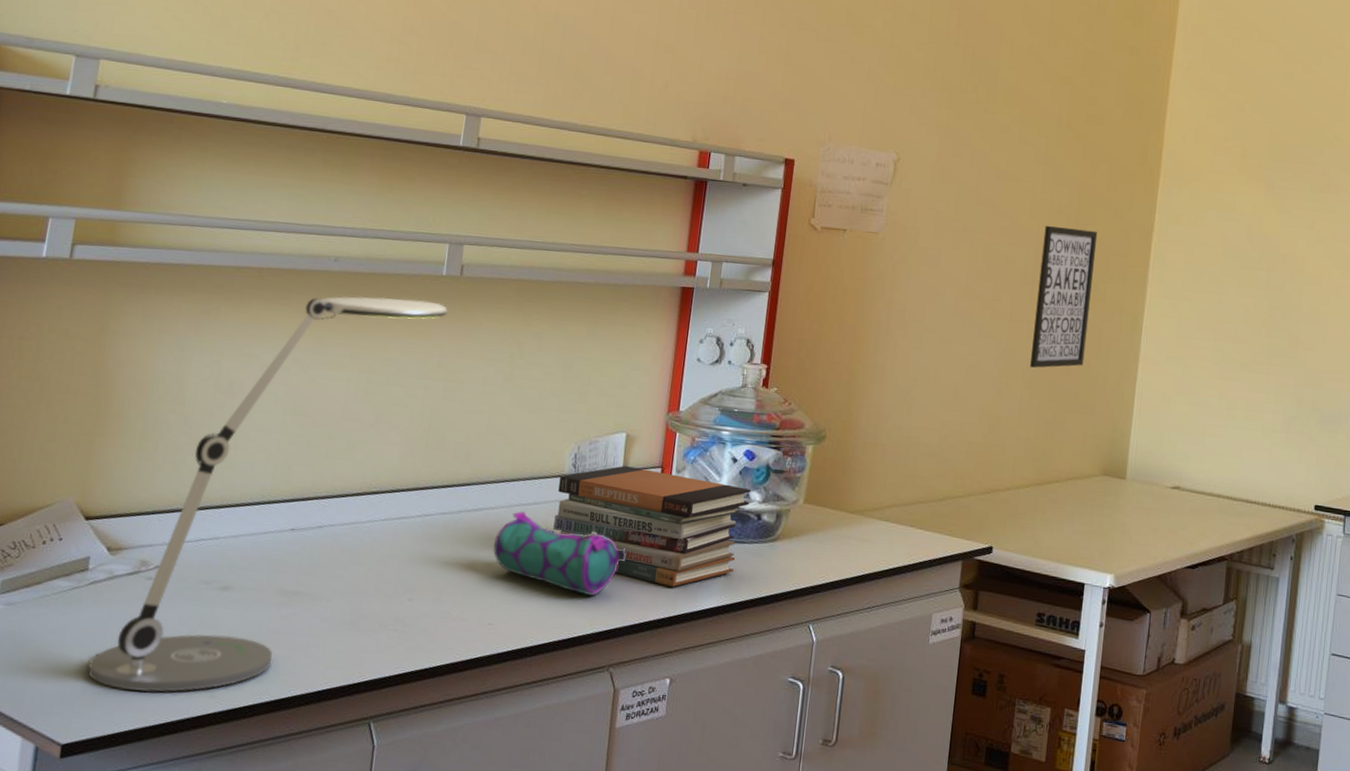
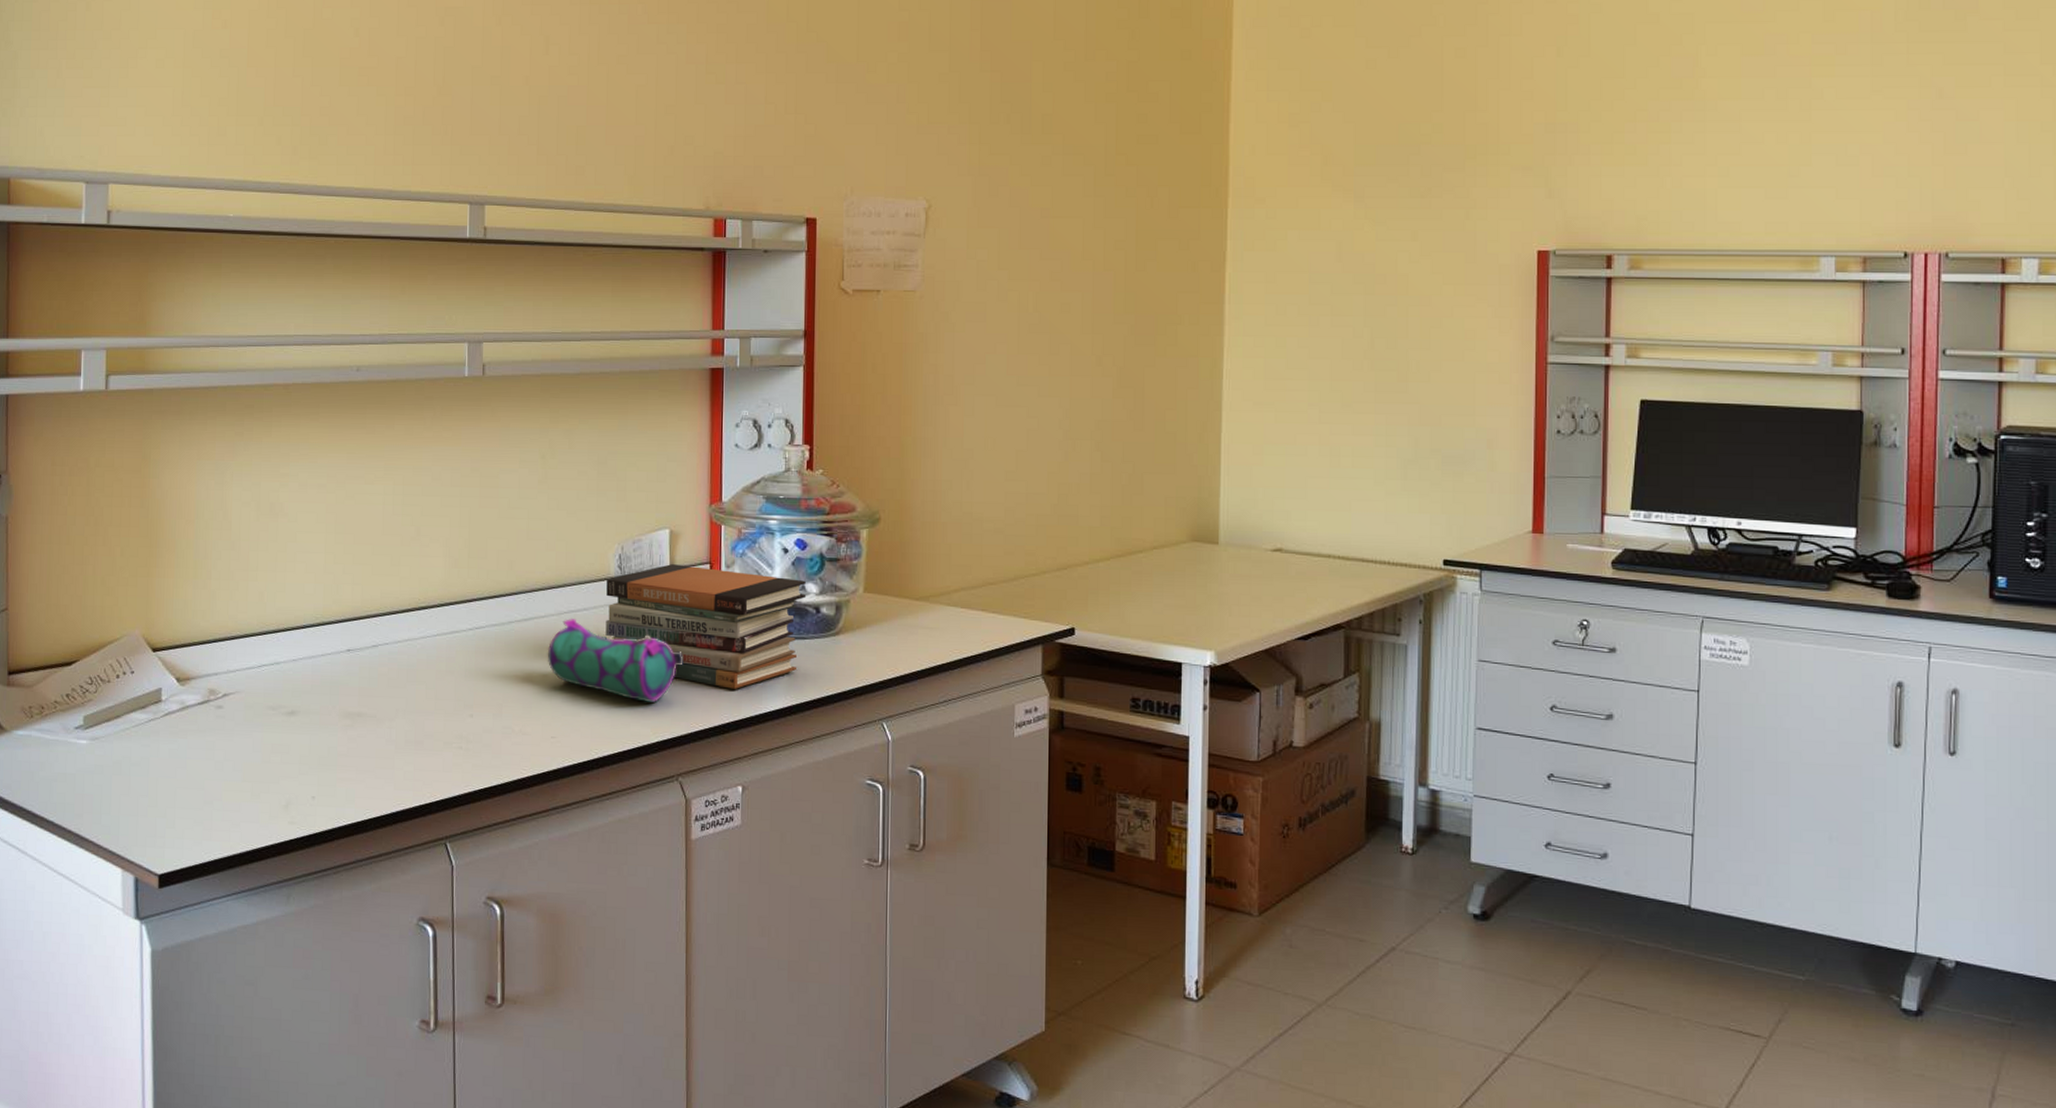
desk lamp: present [88,296,448,693] -> none [174,404,474,821]
wall art: present [1029,225,1098,368] -> none [1097,265,1162,427]

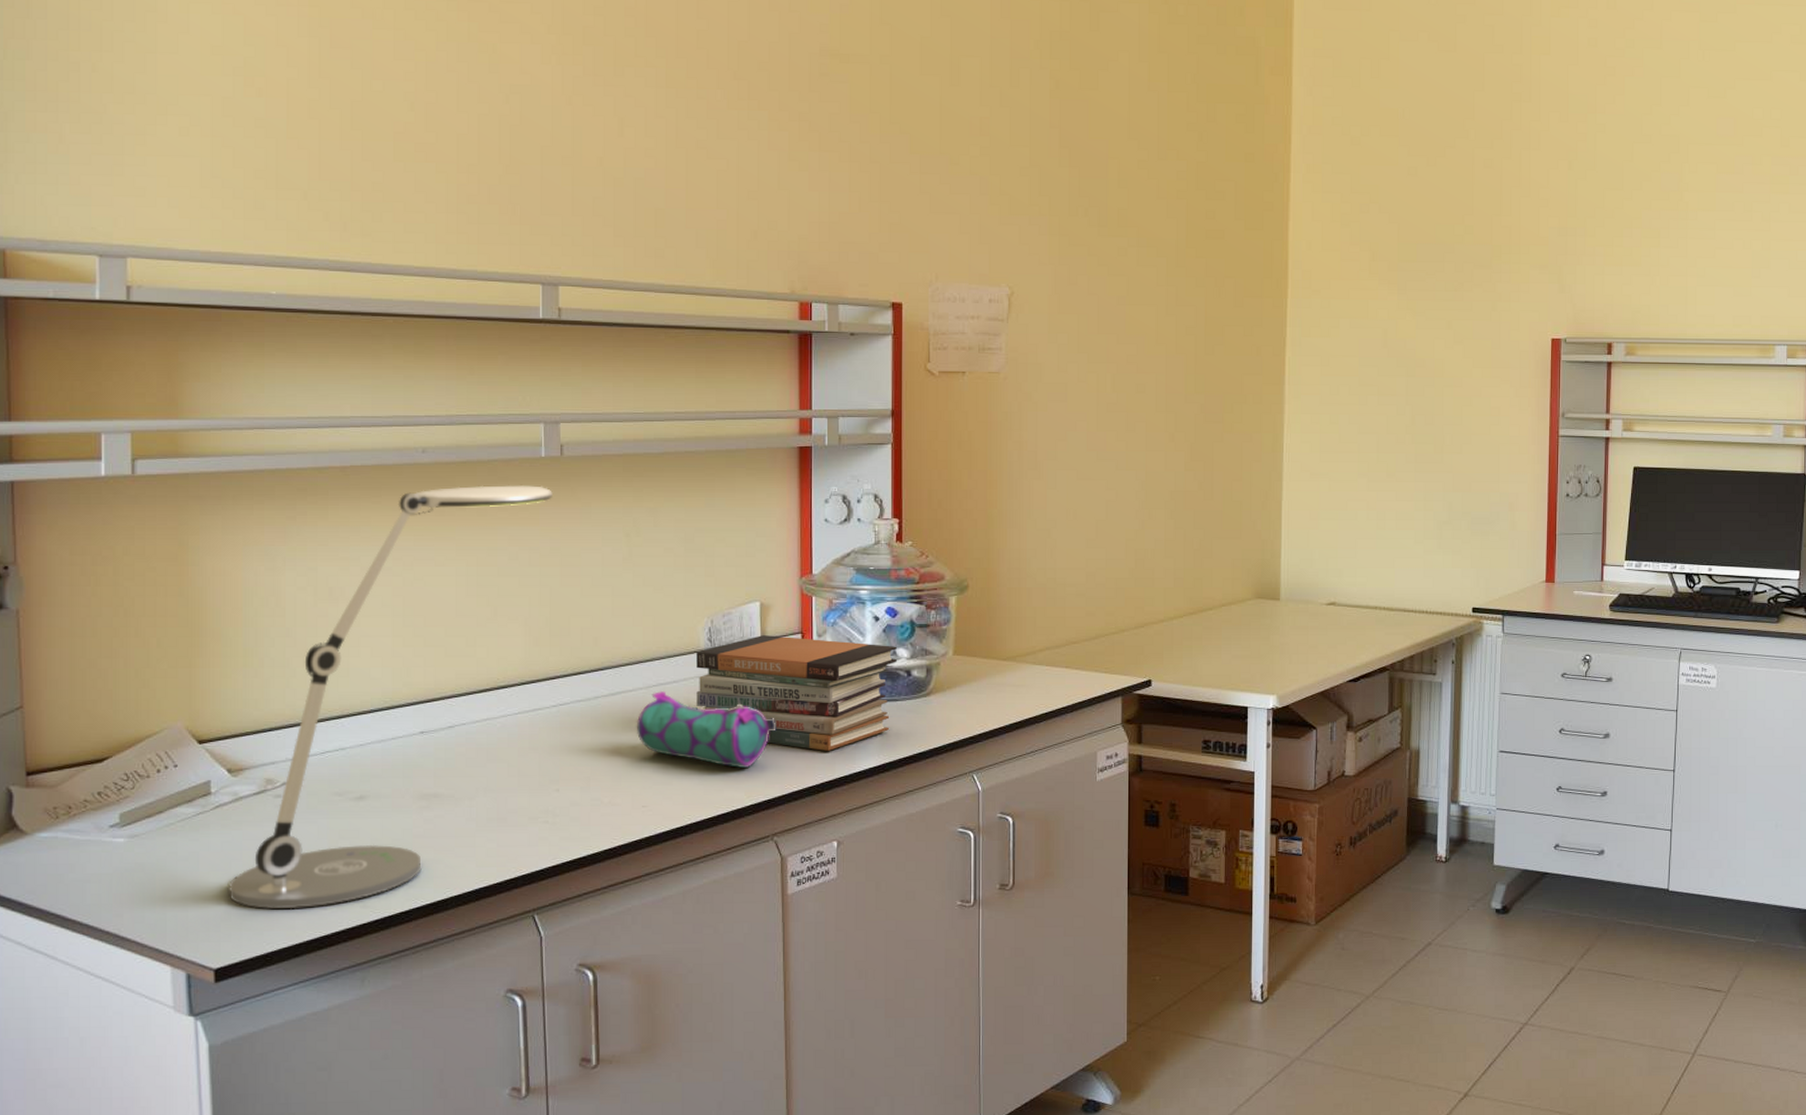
desk lamp: none [174,404,474,821] -> present [229,485,553,910]

